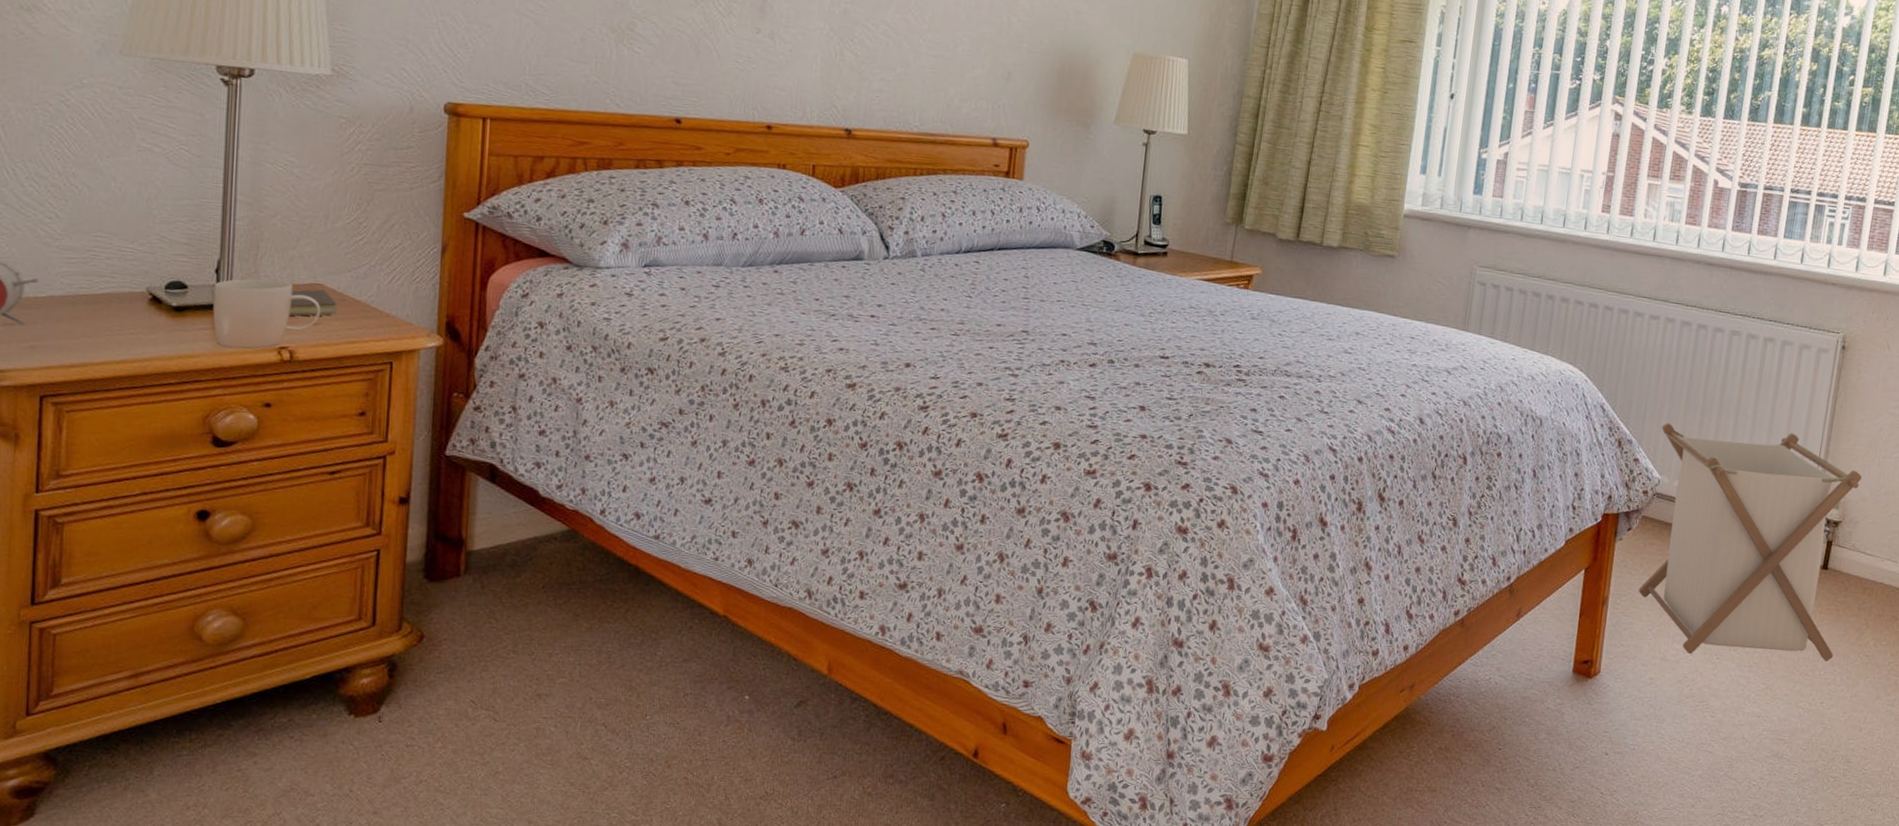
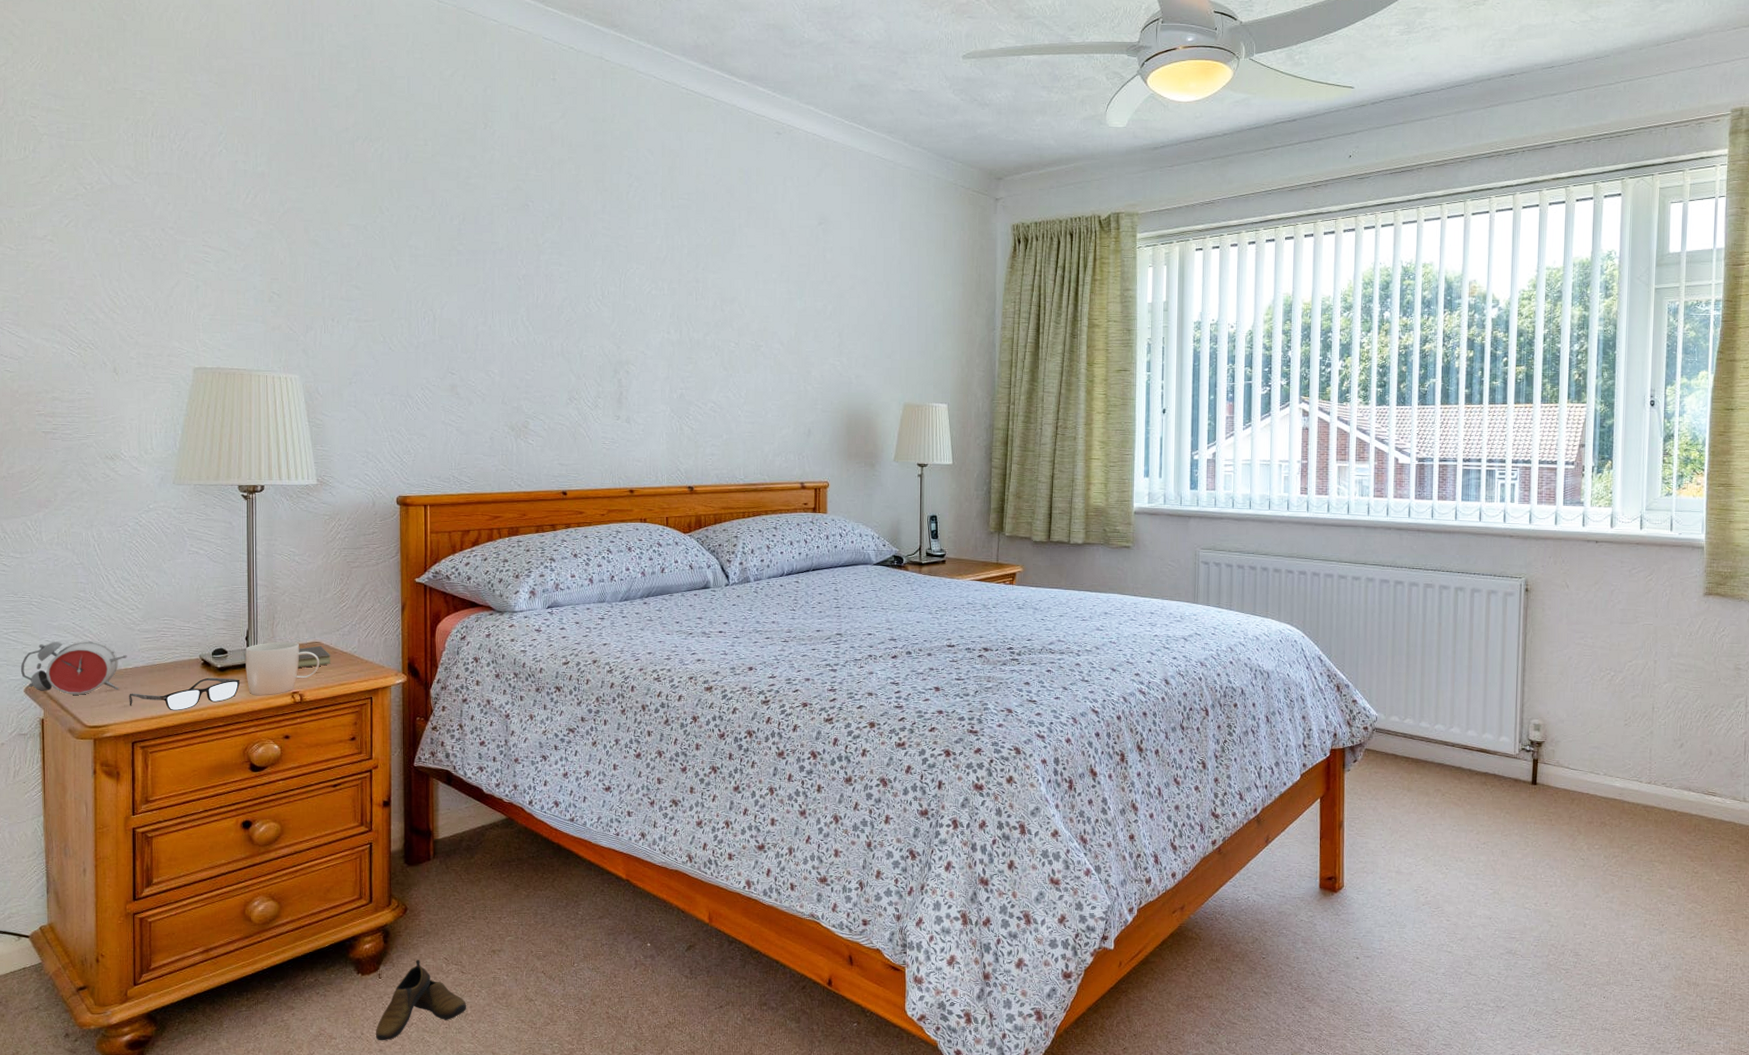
eyeglasses: none [38,318,205,360] -> present [129,677,240,711]
shoe: none [369,700,497,801] -> present [375,959,466,1041]
laundry basket: present [1638,422,1863,662] -> none [1369,667,1558,866]

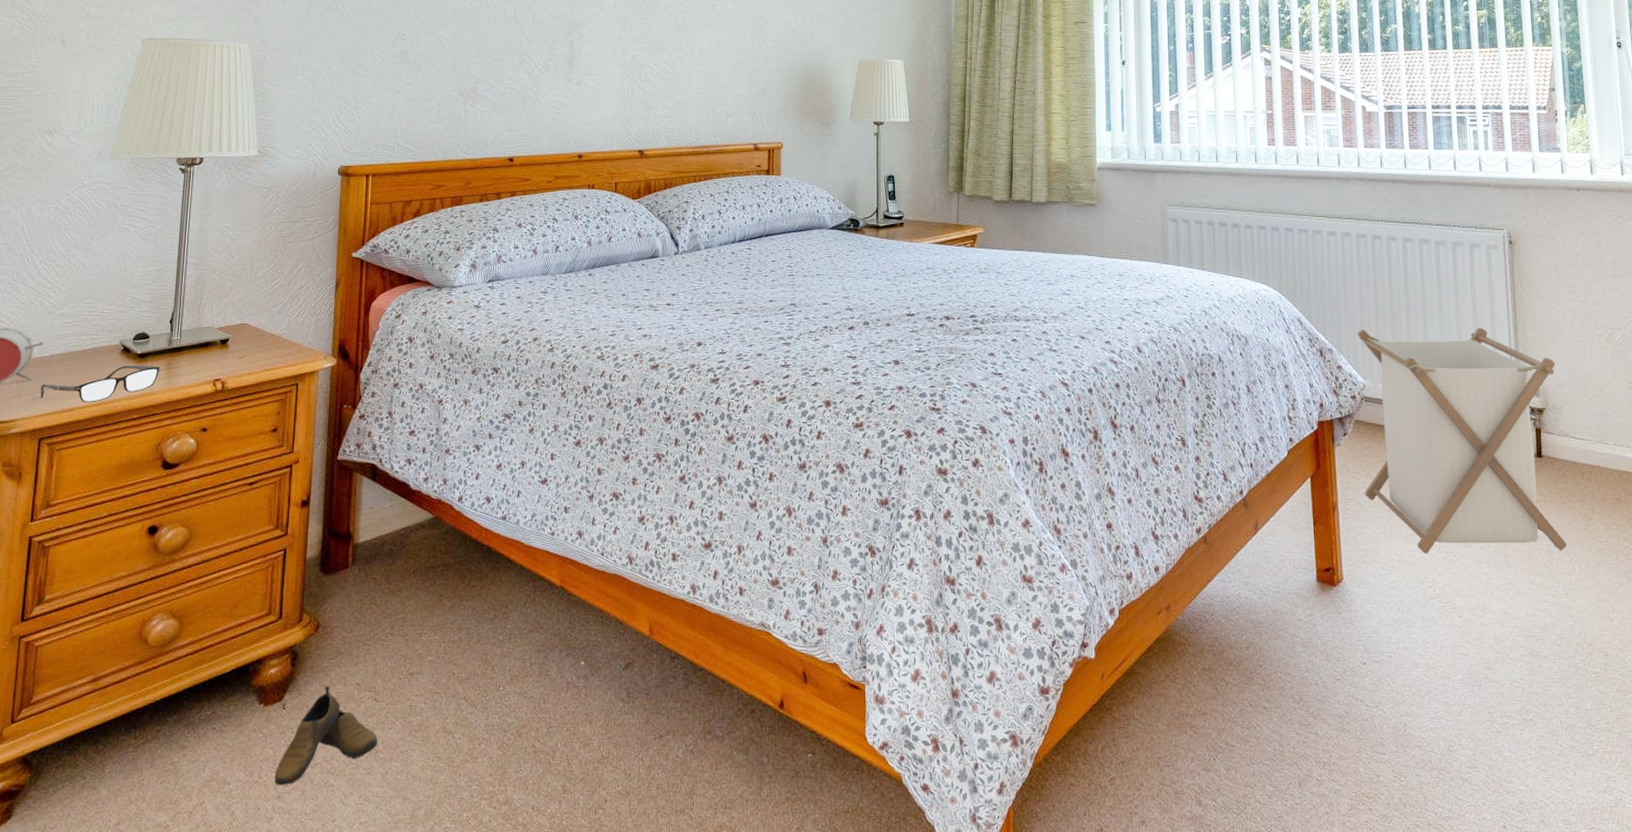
mug: present [245,641,320,696] -> none [166,323,246,384]
book: present [298,646,331,668] -> none [222,328,258,352]
laundry basket: none [1369,667,1558,866] -> present [1357,327,1567,554]

